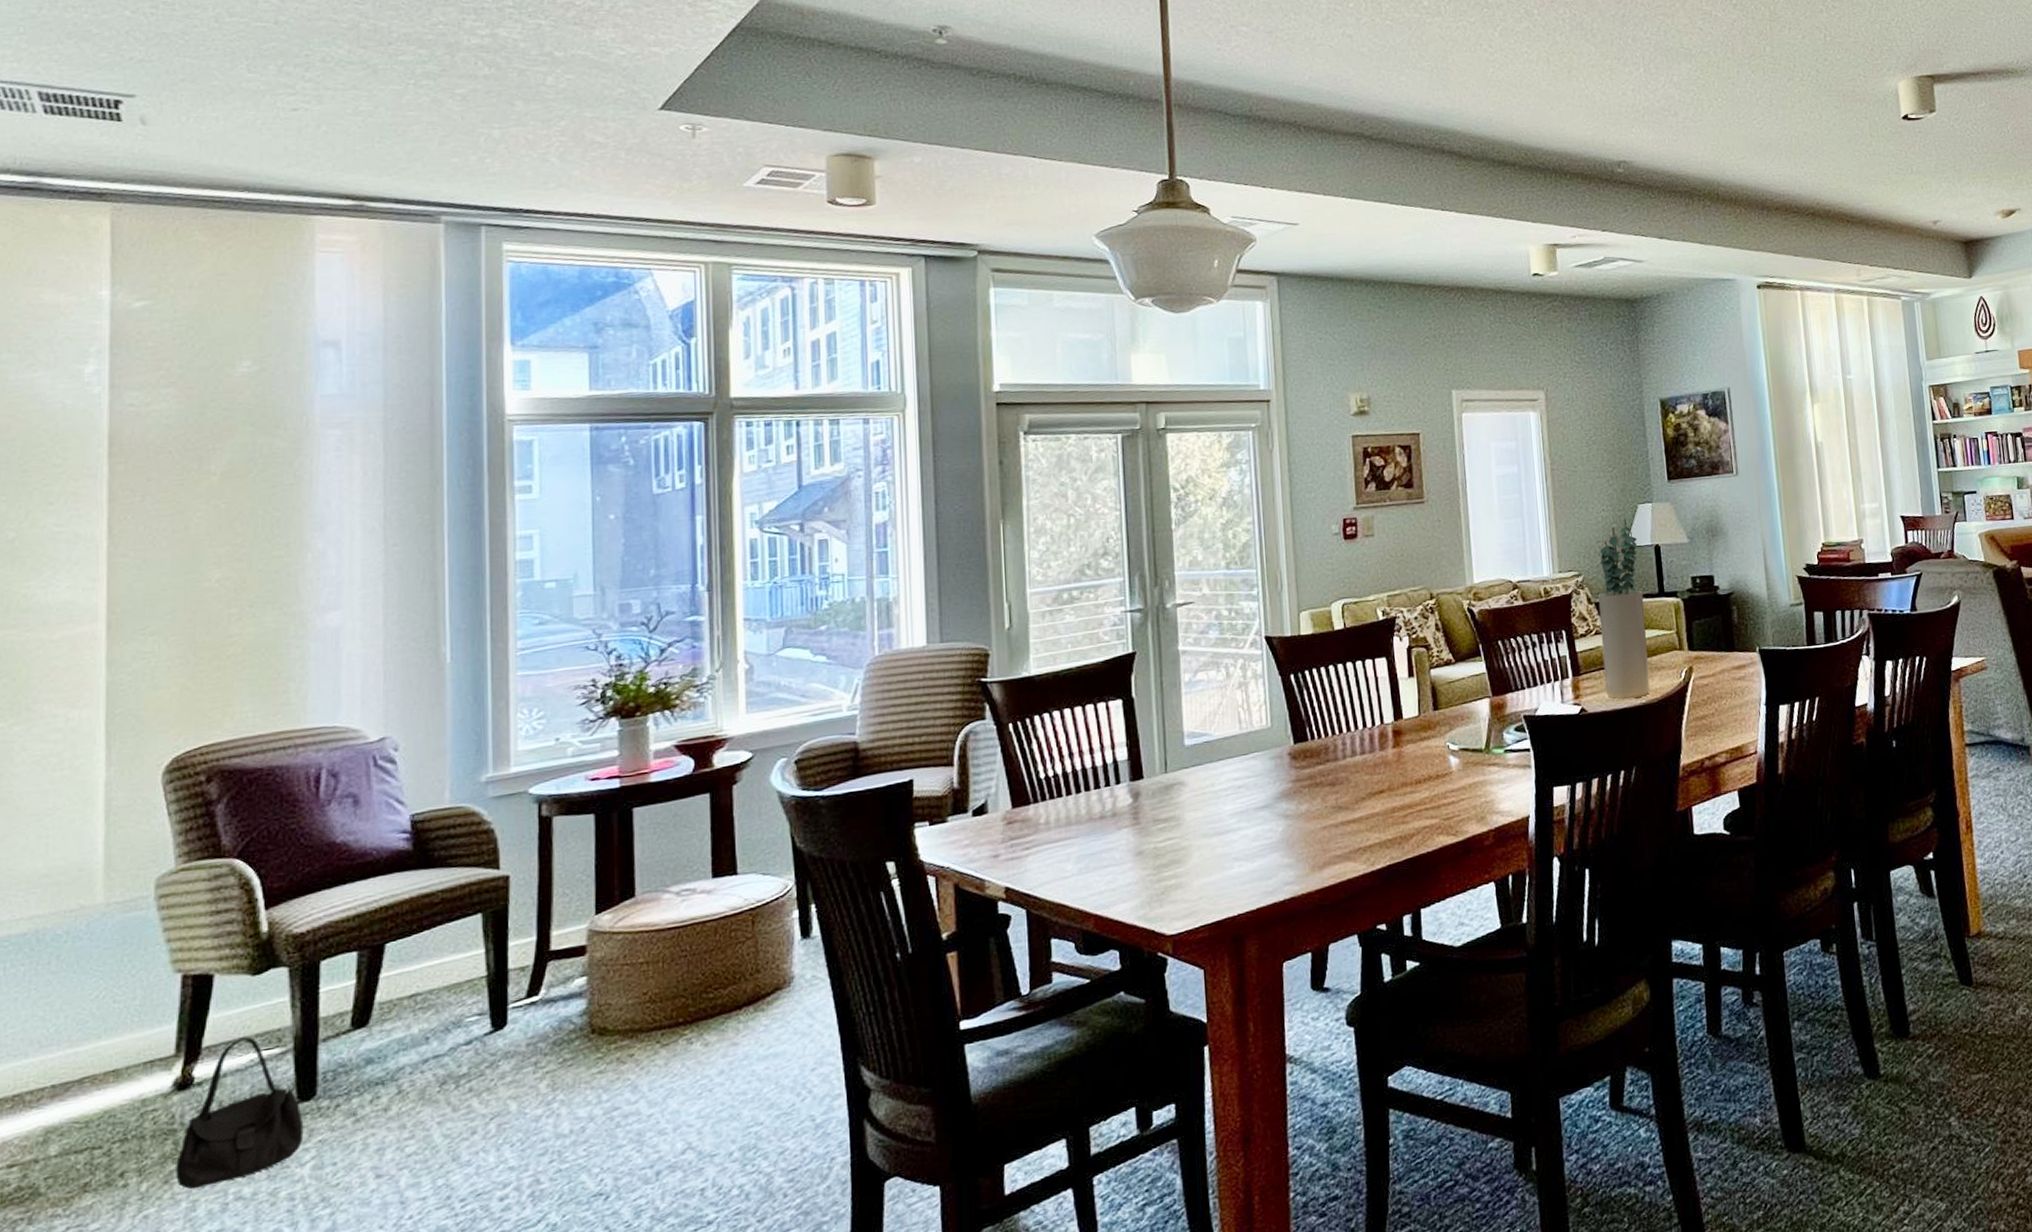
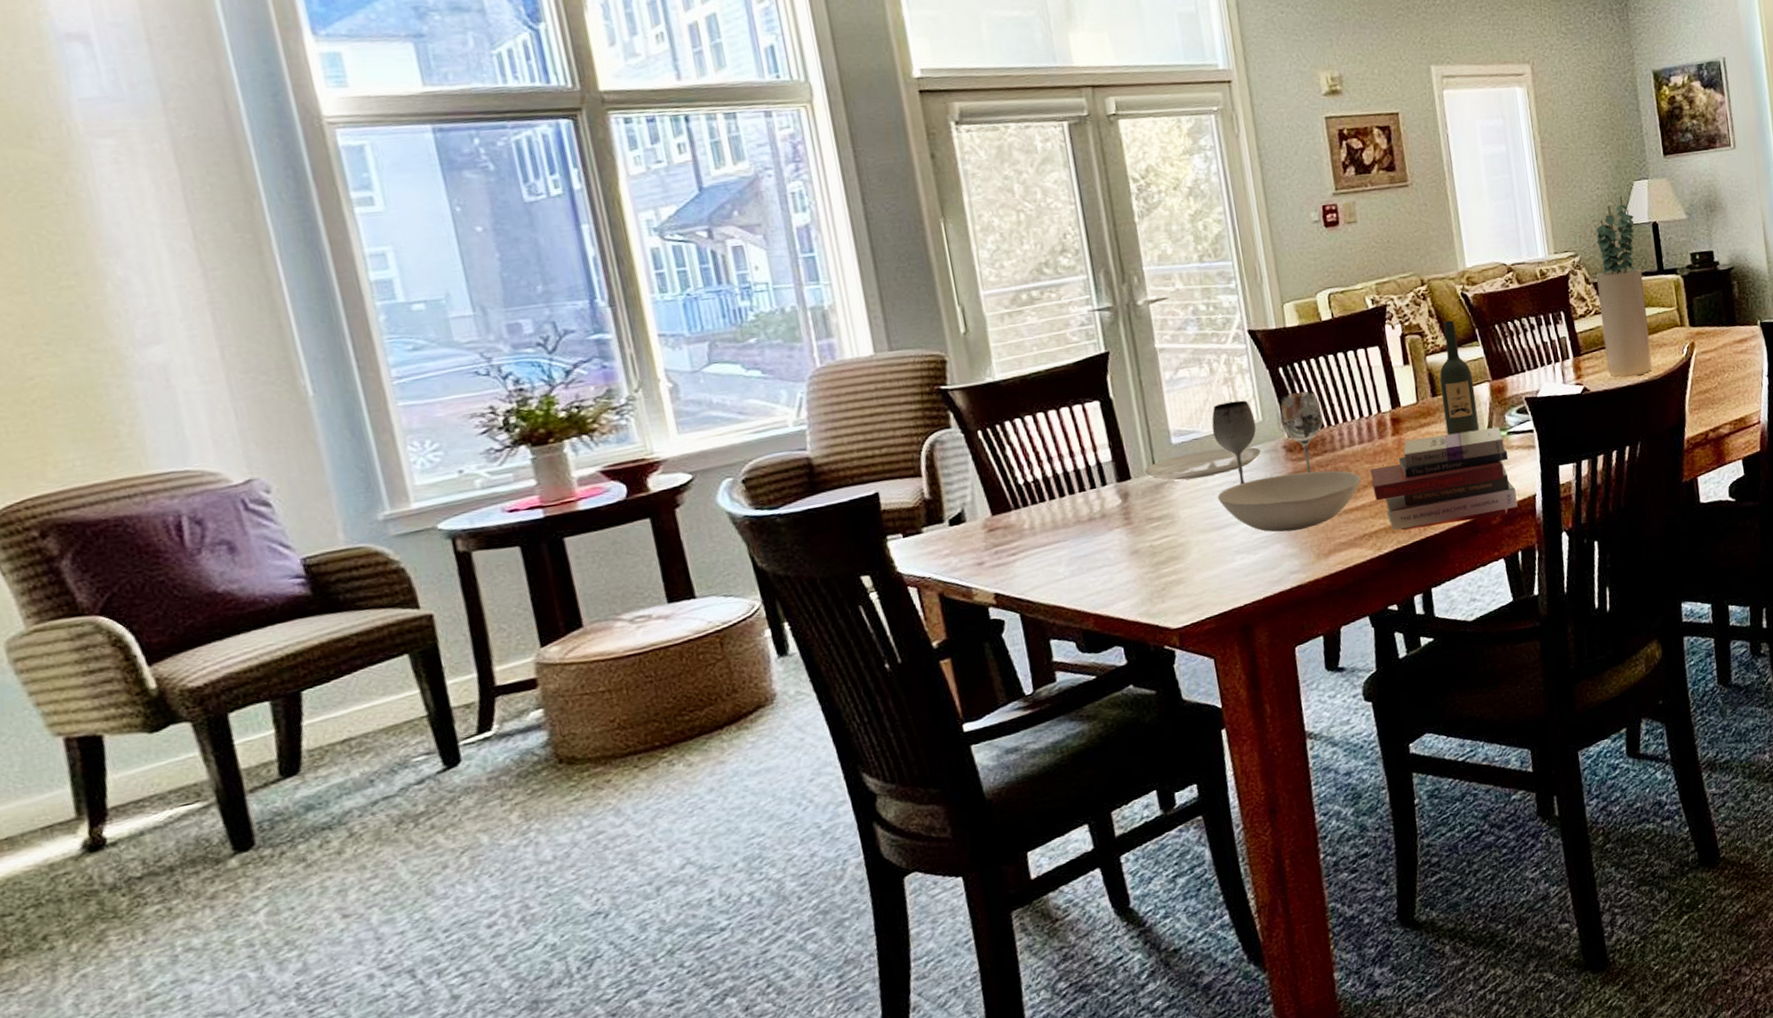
handbag: present [176,1036,304,1190] -> none [105,794,251,946]
plate: none [1156,751,1267,783] -> present [1144,446,1261,481]
bowl: none [1222,780,1360,841] -> present [1217,470,1361,532]
wineglass: none [1223,699,1328,791] -> present [1211,391,1323,485]
books: none [1369,743,1511,846] -> present [1370,426,1518,531]
wine bottle: none [1441,634,1478,750] -> present [1439,320,1479,435]

